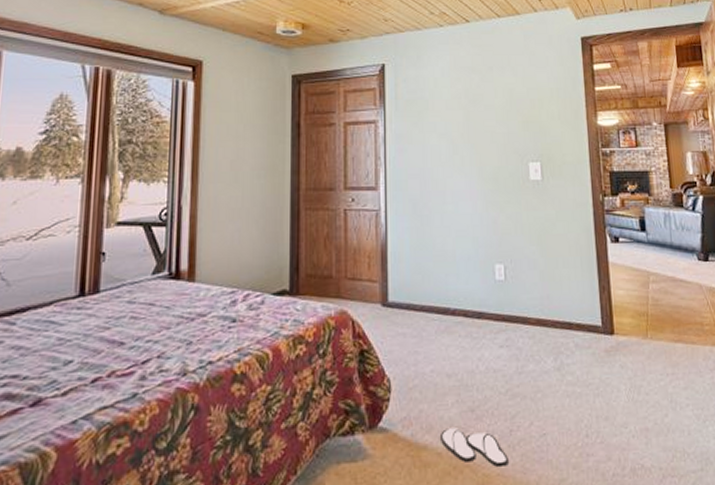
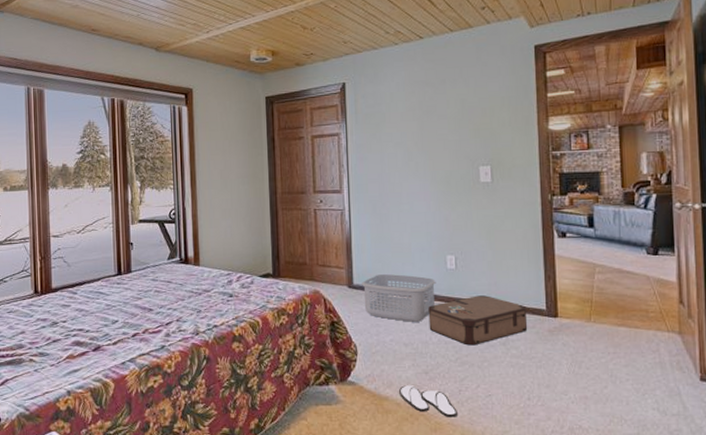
clothes hamper: none [398,288,484,347] -> present [362,274,436,322]
suitcase: none [474,311,584,373] -> present [428,295,528,346]

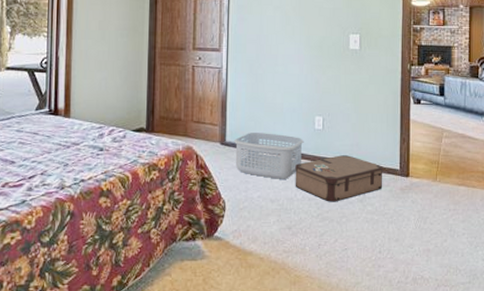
slippers: present [399,385,457,417] -> none [263,240,316,270]

